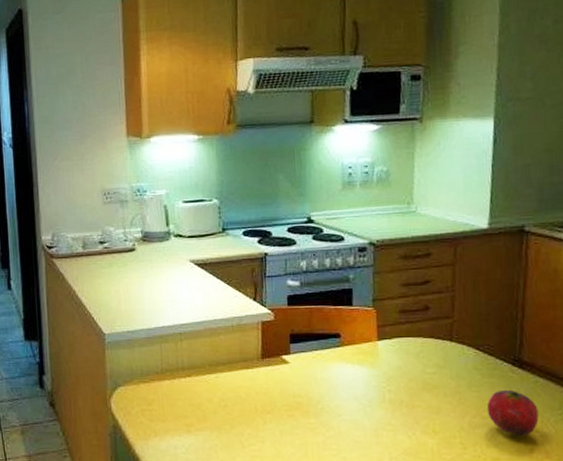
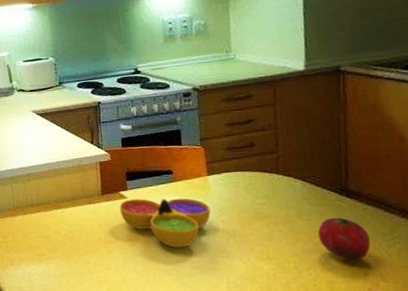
decorative bowl: none [279,364,378,419] -> present [119,198,211,247]

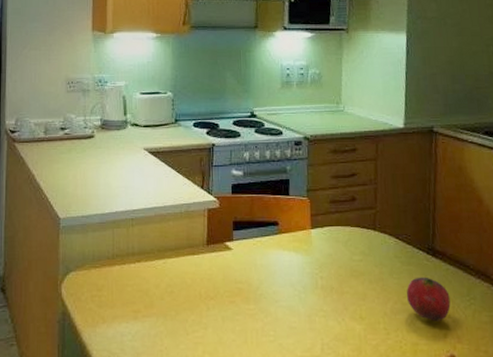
decorative bowl: present [119,198,211,247] -> none [223,251,311,305]

